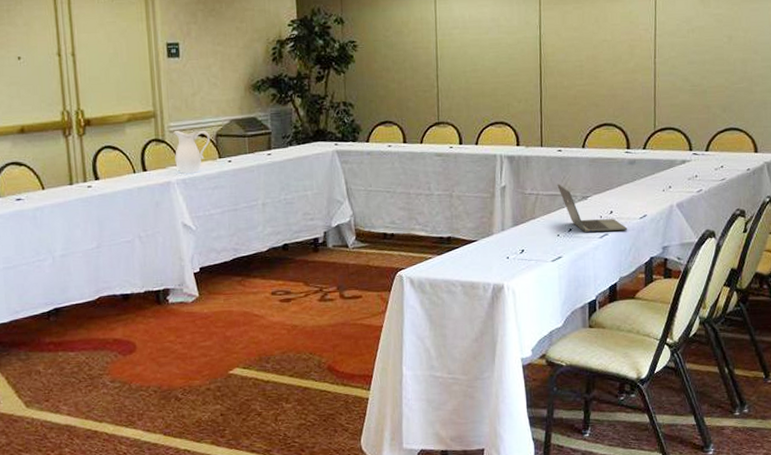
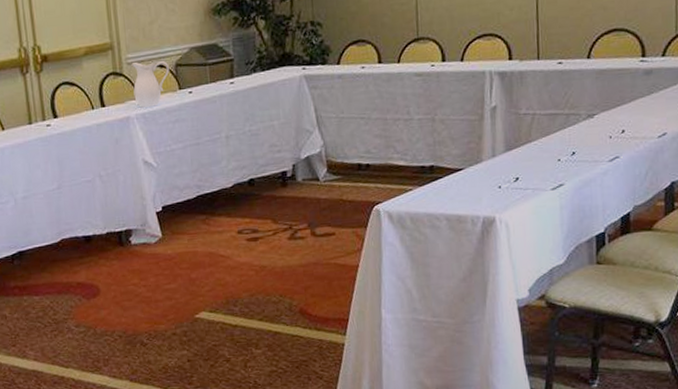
laptop: present [557,184,628,233] -> none [557,101,644,156]

